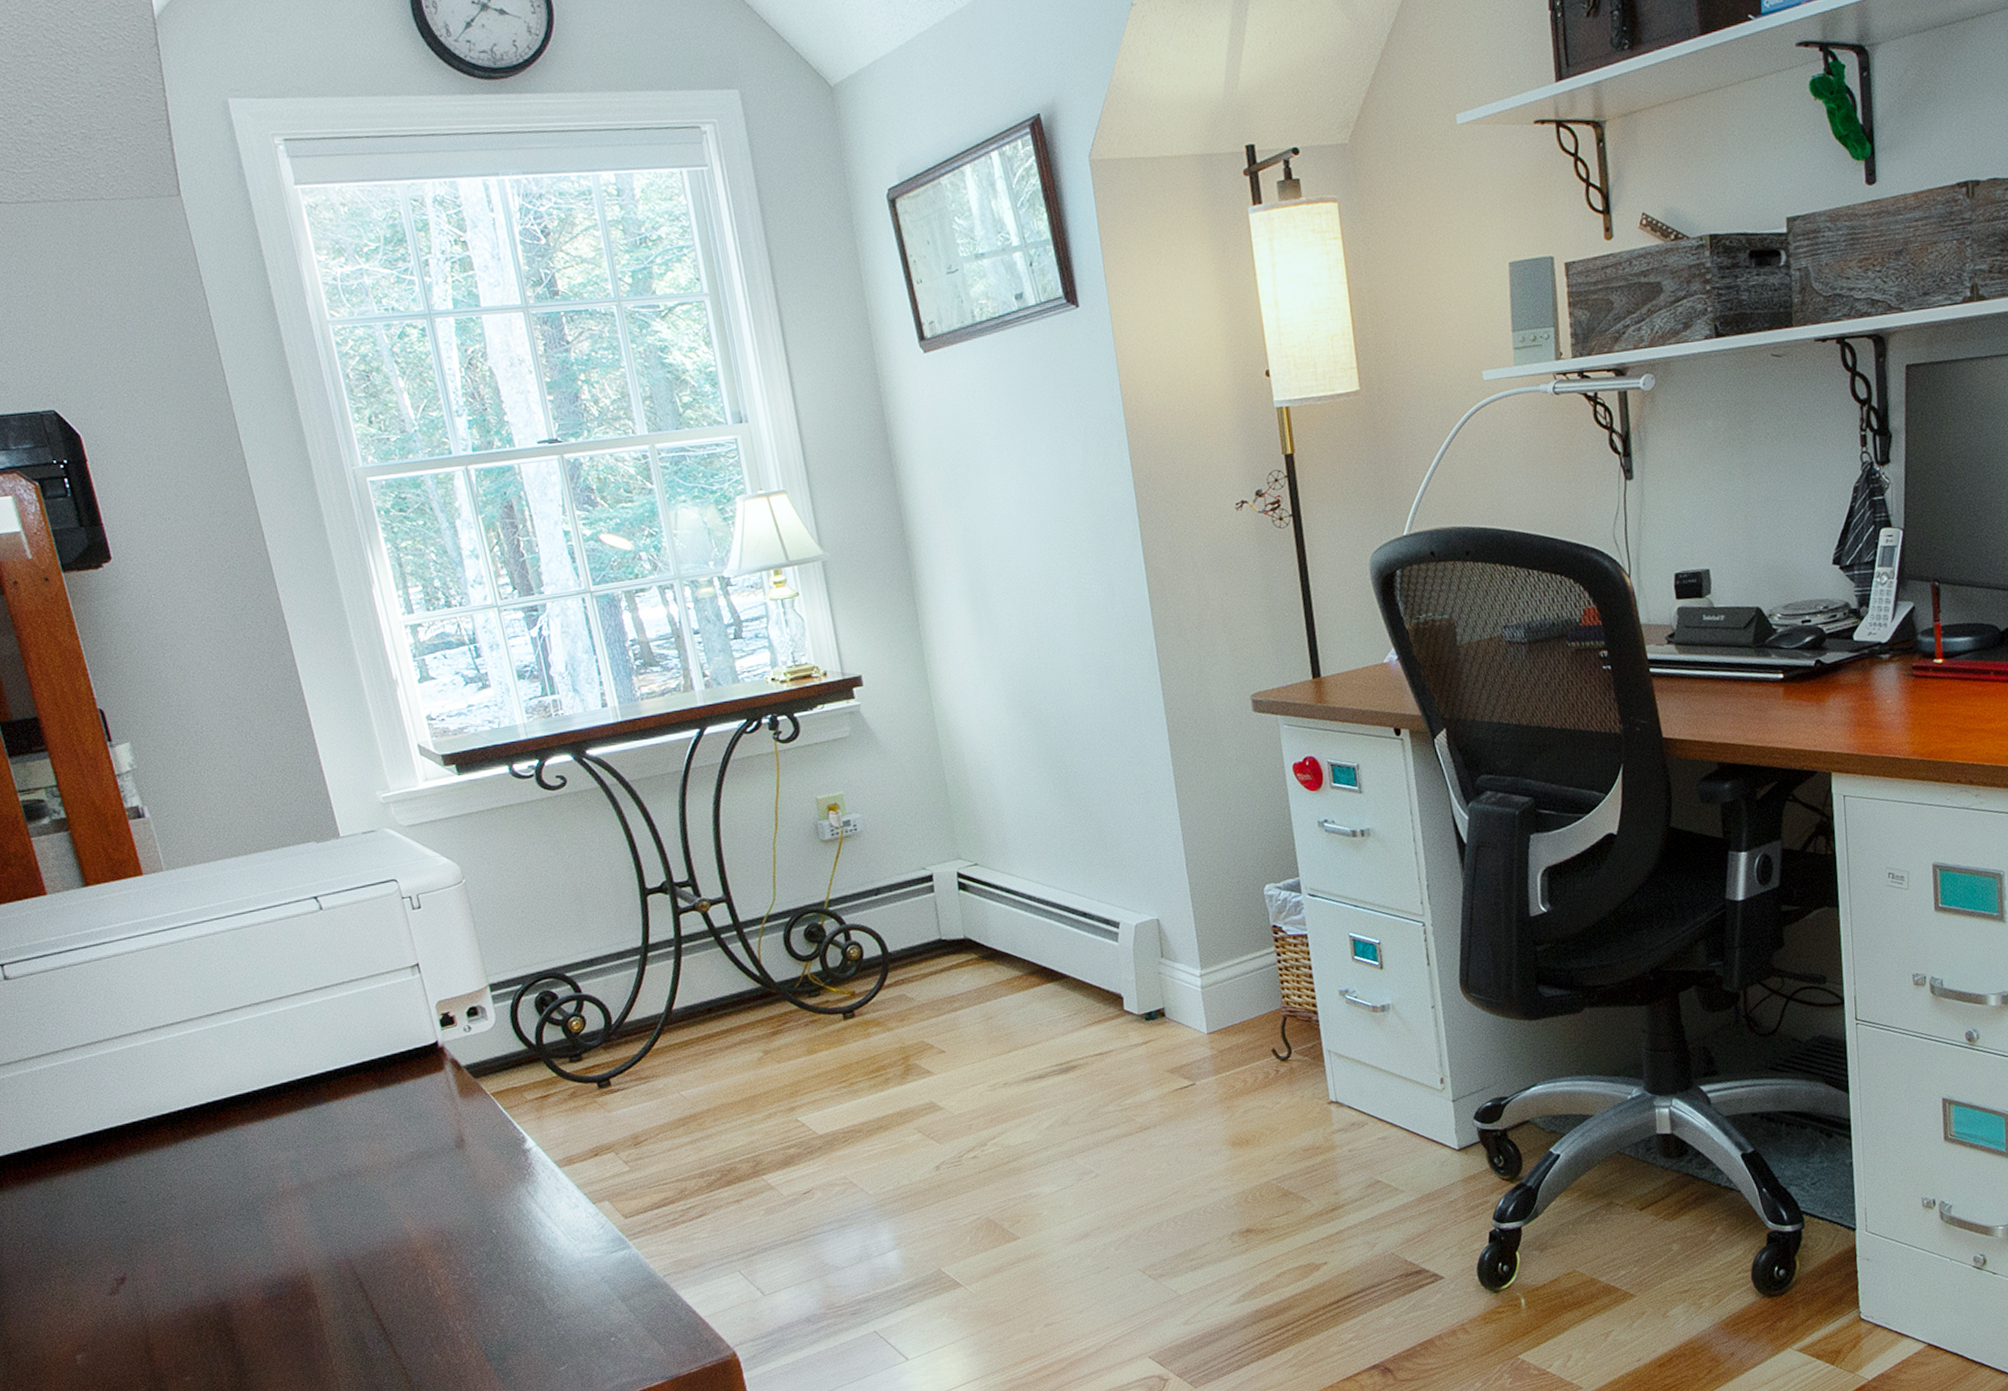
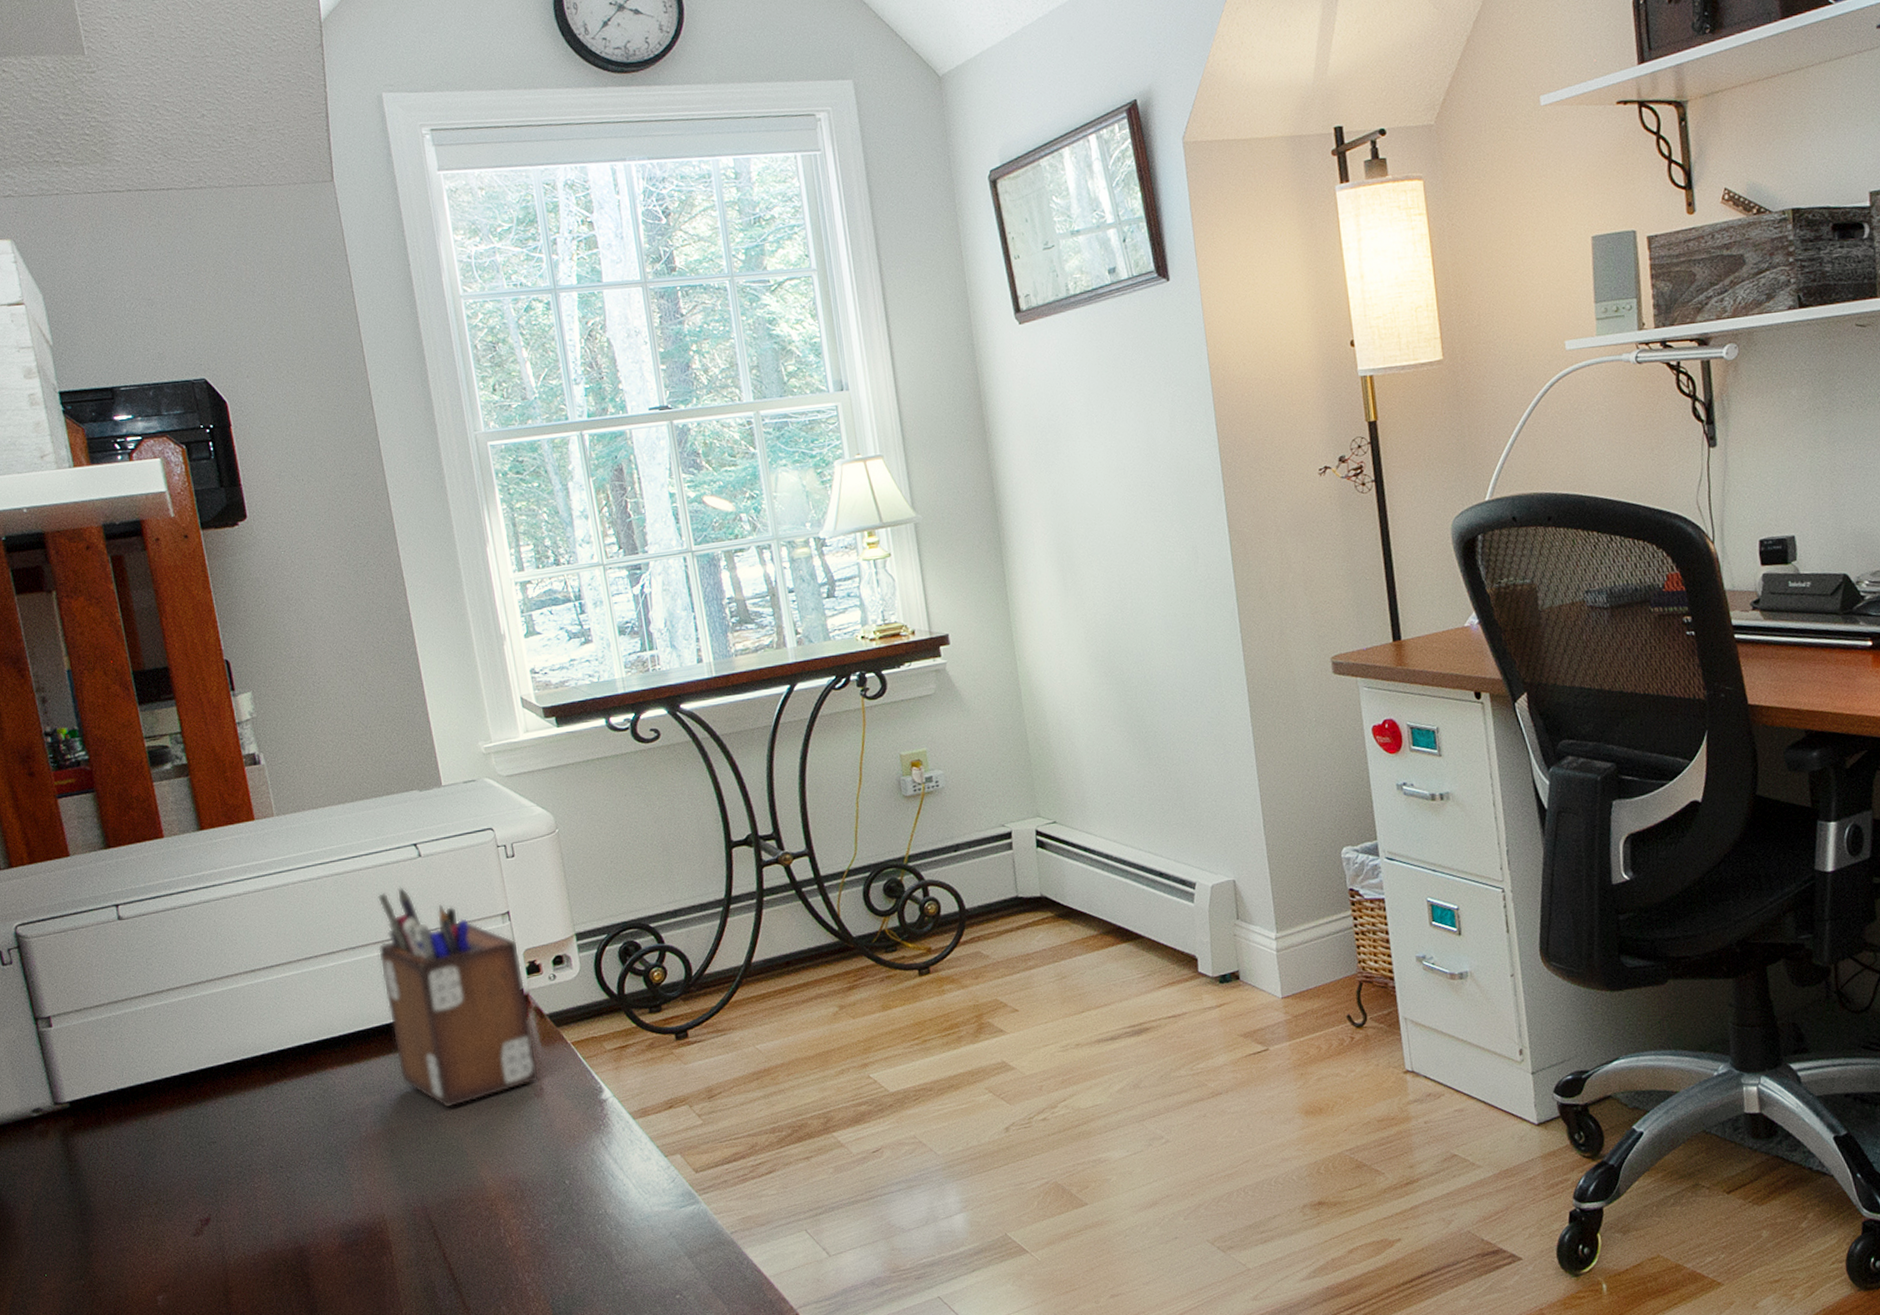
desk organizer: none [279,941,460,1161] -> present [378,887,540,1107]

